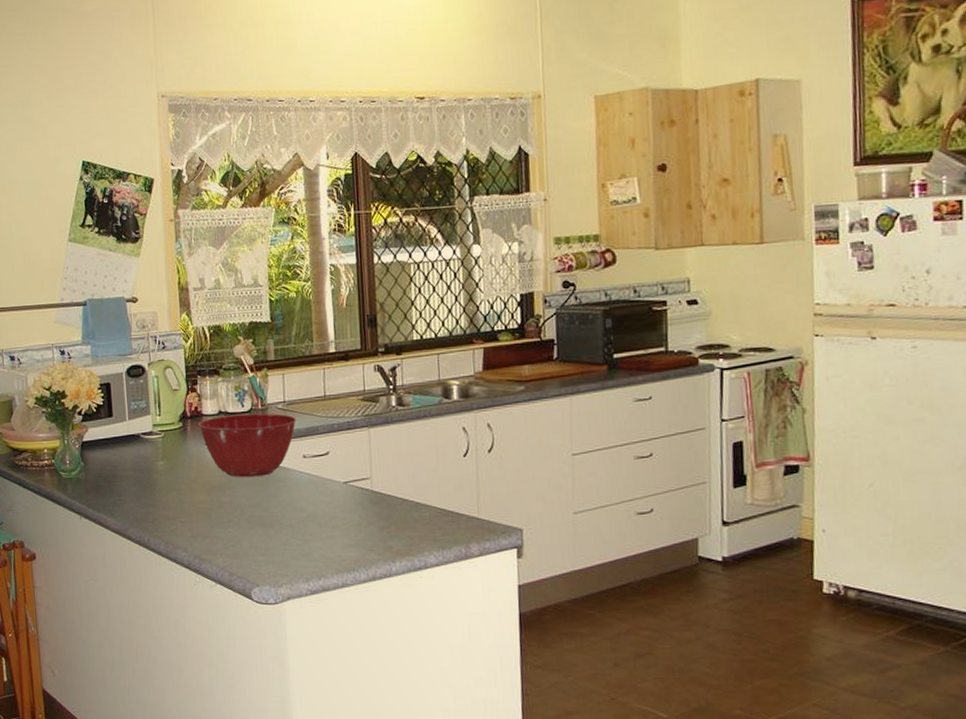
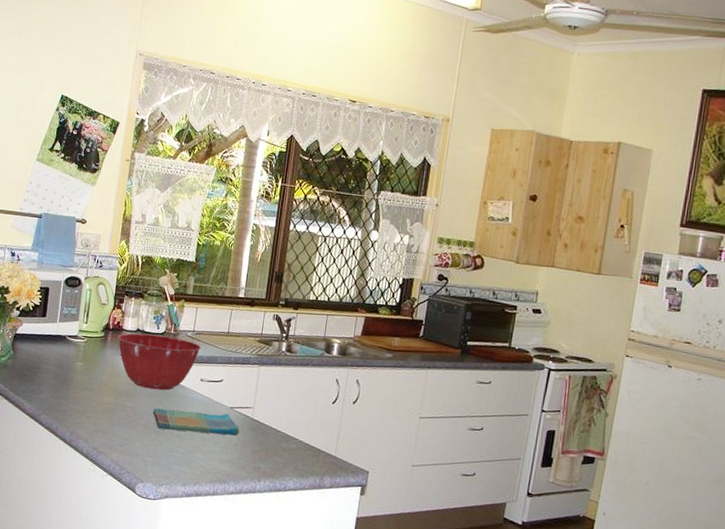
dish towel: none [254,489,360,521] -> present [152,408,240,436]

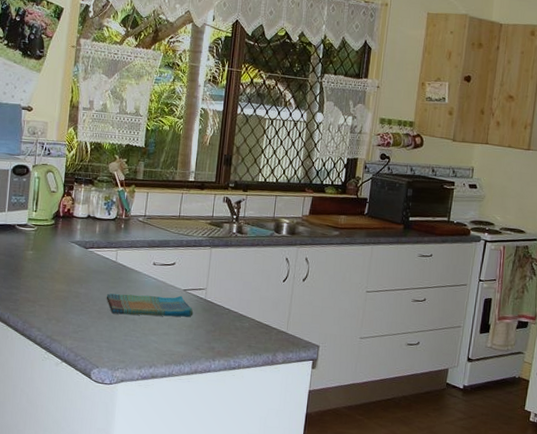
mixing bowl: present [117,333,201,391] -> none [68,220,153,276]

